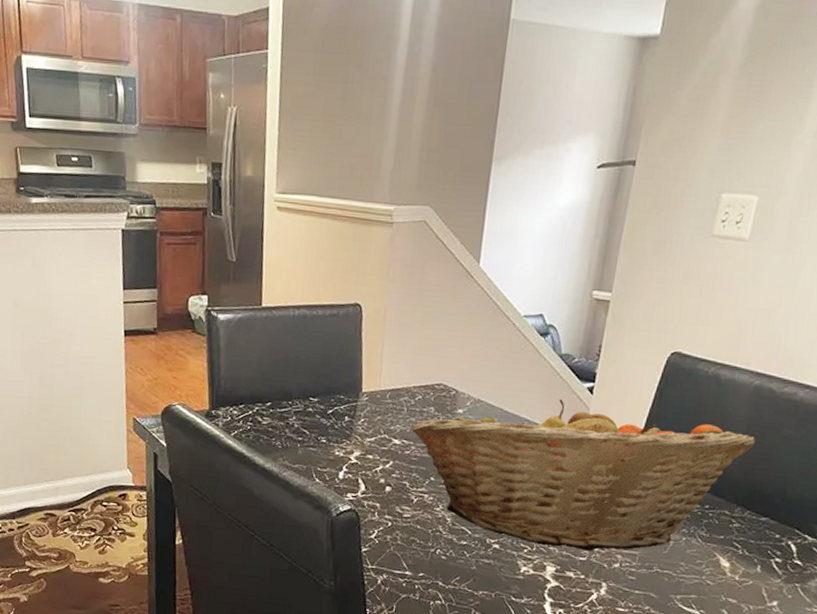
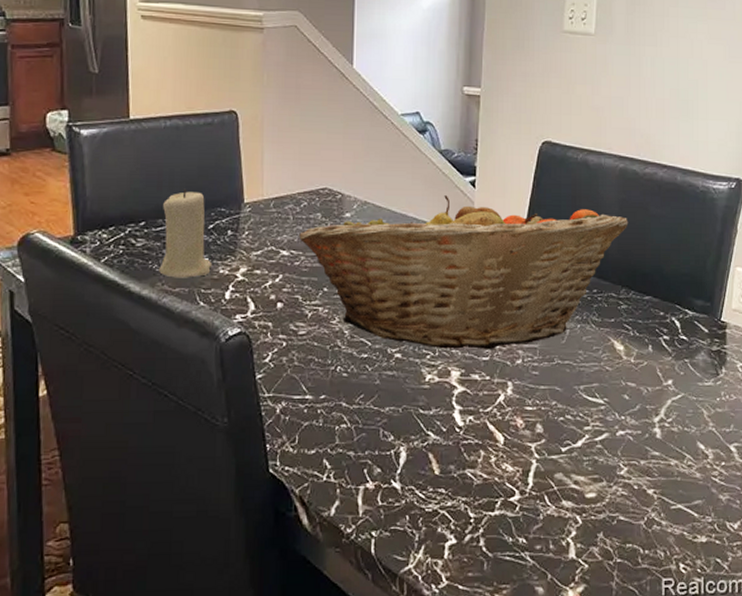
candle: none [281,375,329,457] -> present [159,188,213,278]

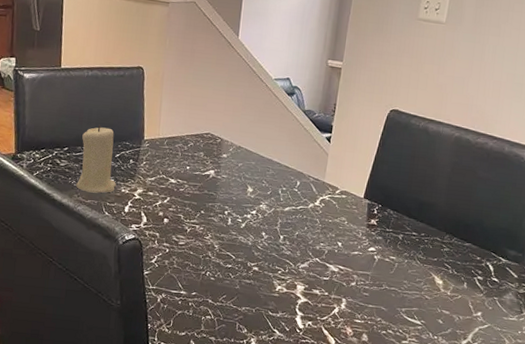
fruit basket: present [299,196,629,349] -> none [185,147,458,272]

